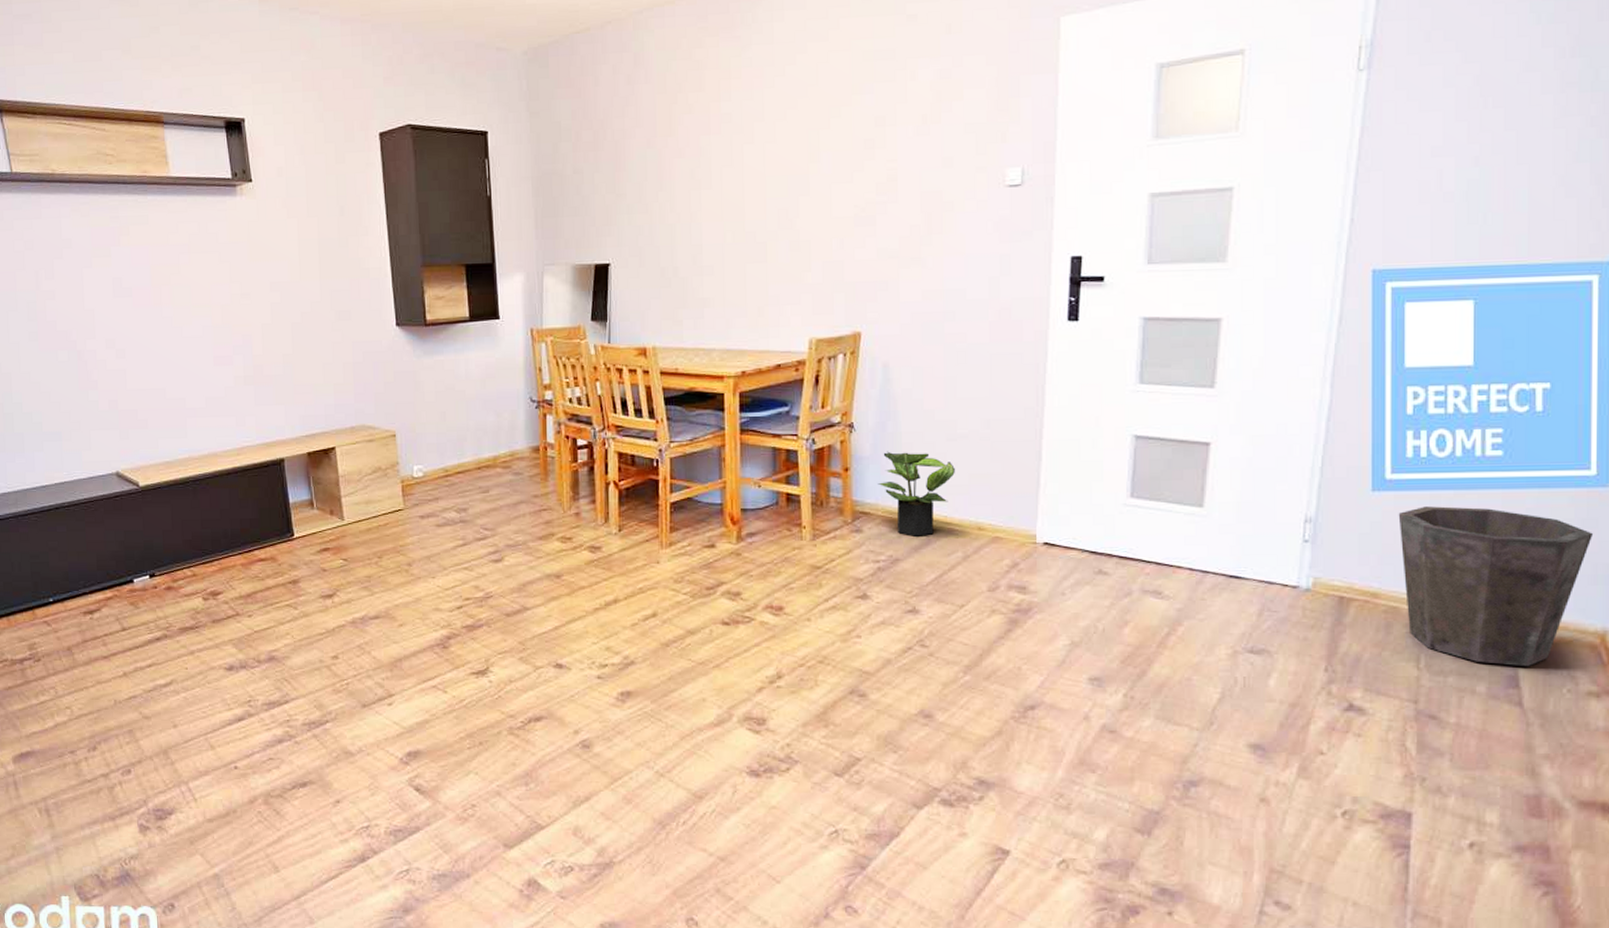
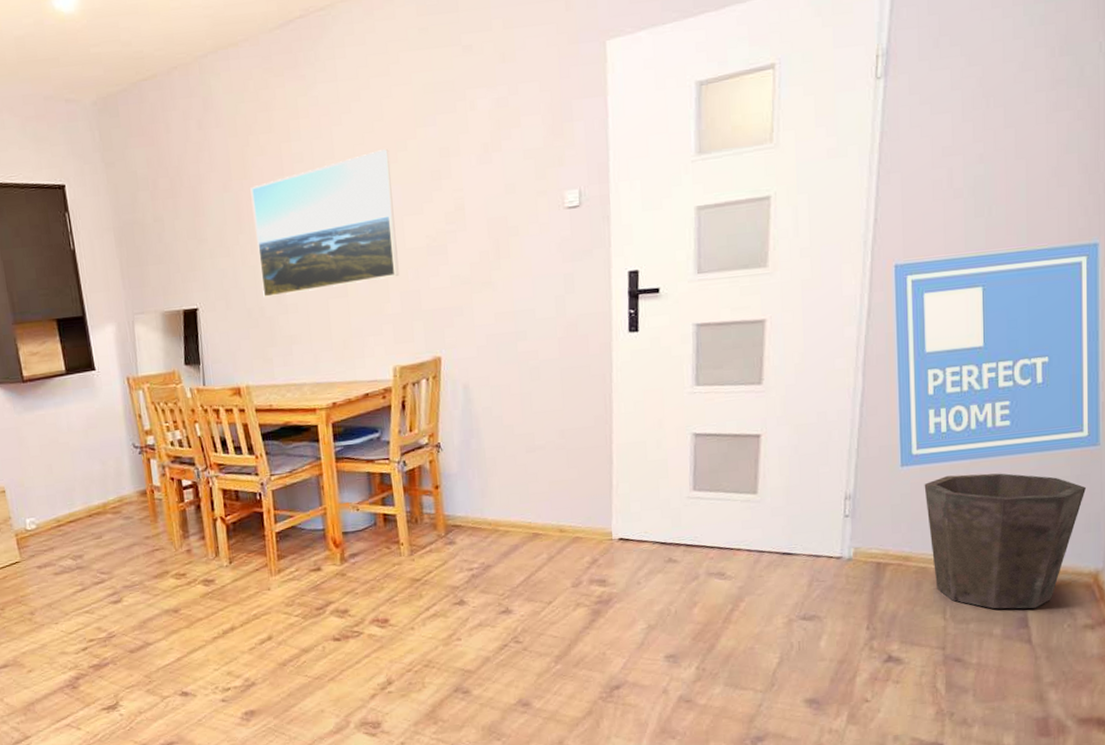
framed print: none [675,115,823,258] -> present [250,149,399,298]
potted plant: present [878,451,955,536] -> none [467,465,536,544]

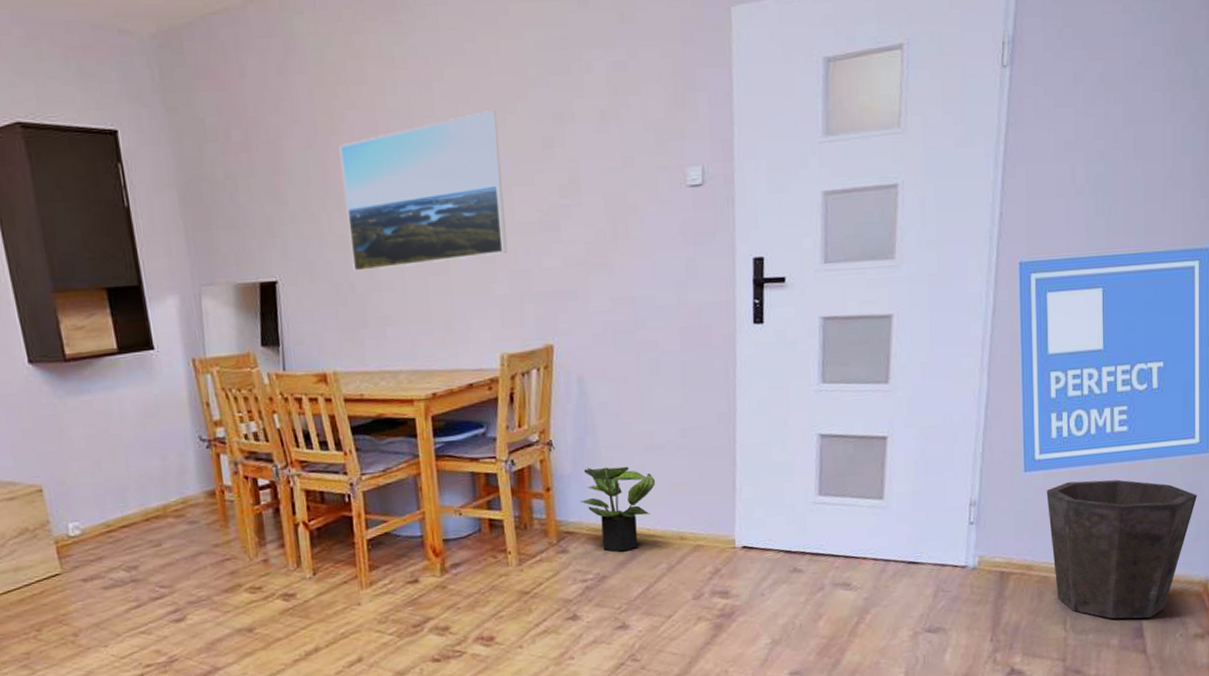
potted plant: none [467,465,536,544] -> present [581,466,655,552]

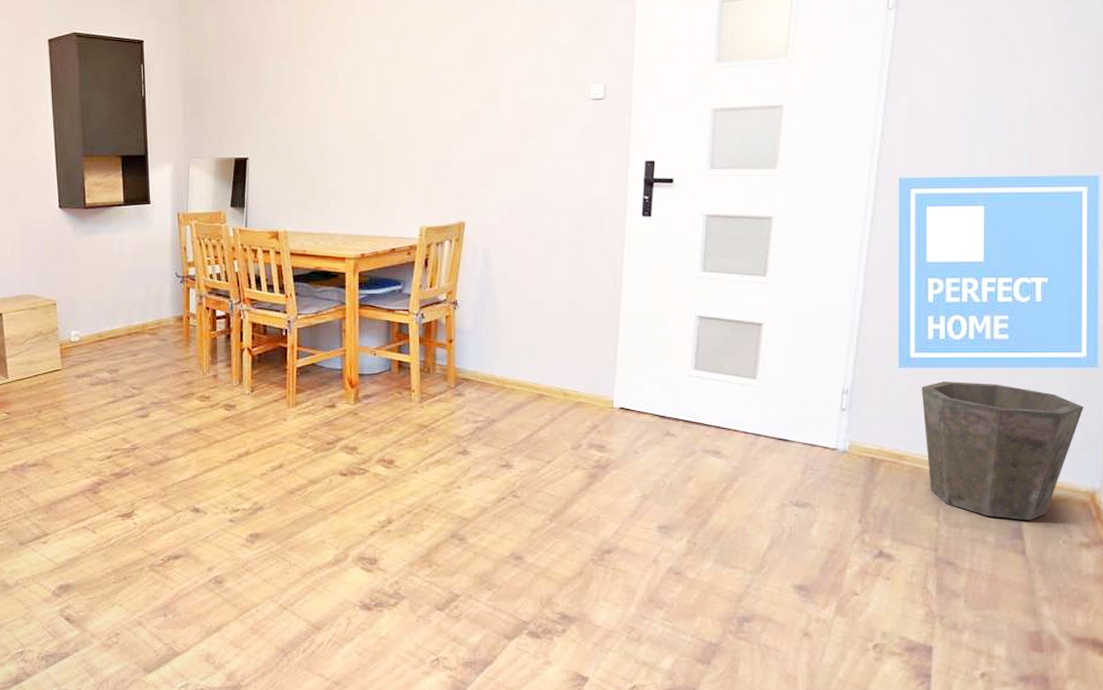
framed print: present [339,111,508,273] -> none [306,34,434,155]
potted plant: present [581,466,655,552] -> none [478,326,544,400]

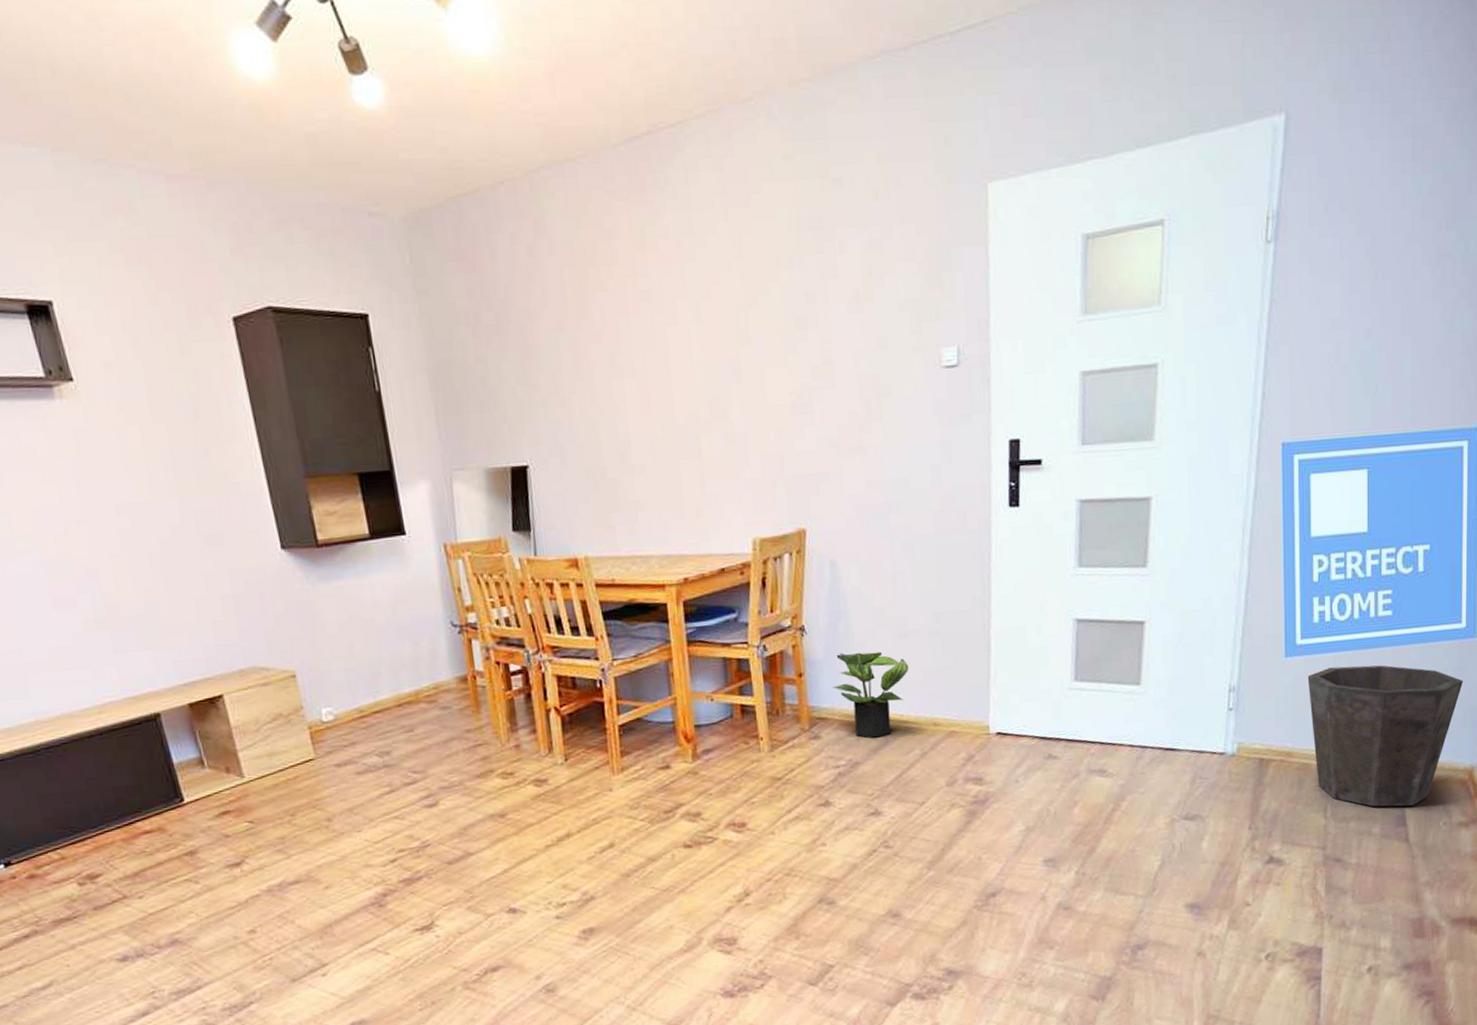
potted plant: none [478,326,544,400] -> present [833,651,908,738]

